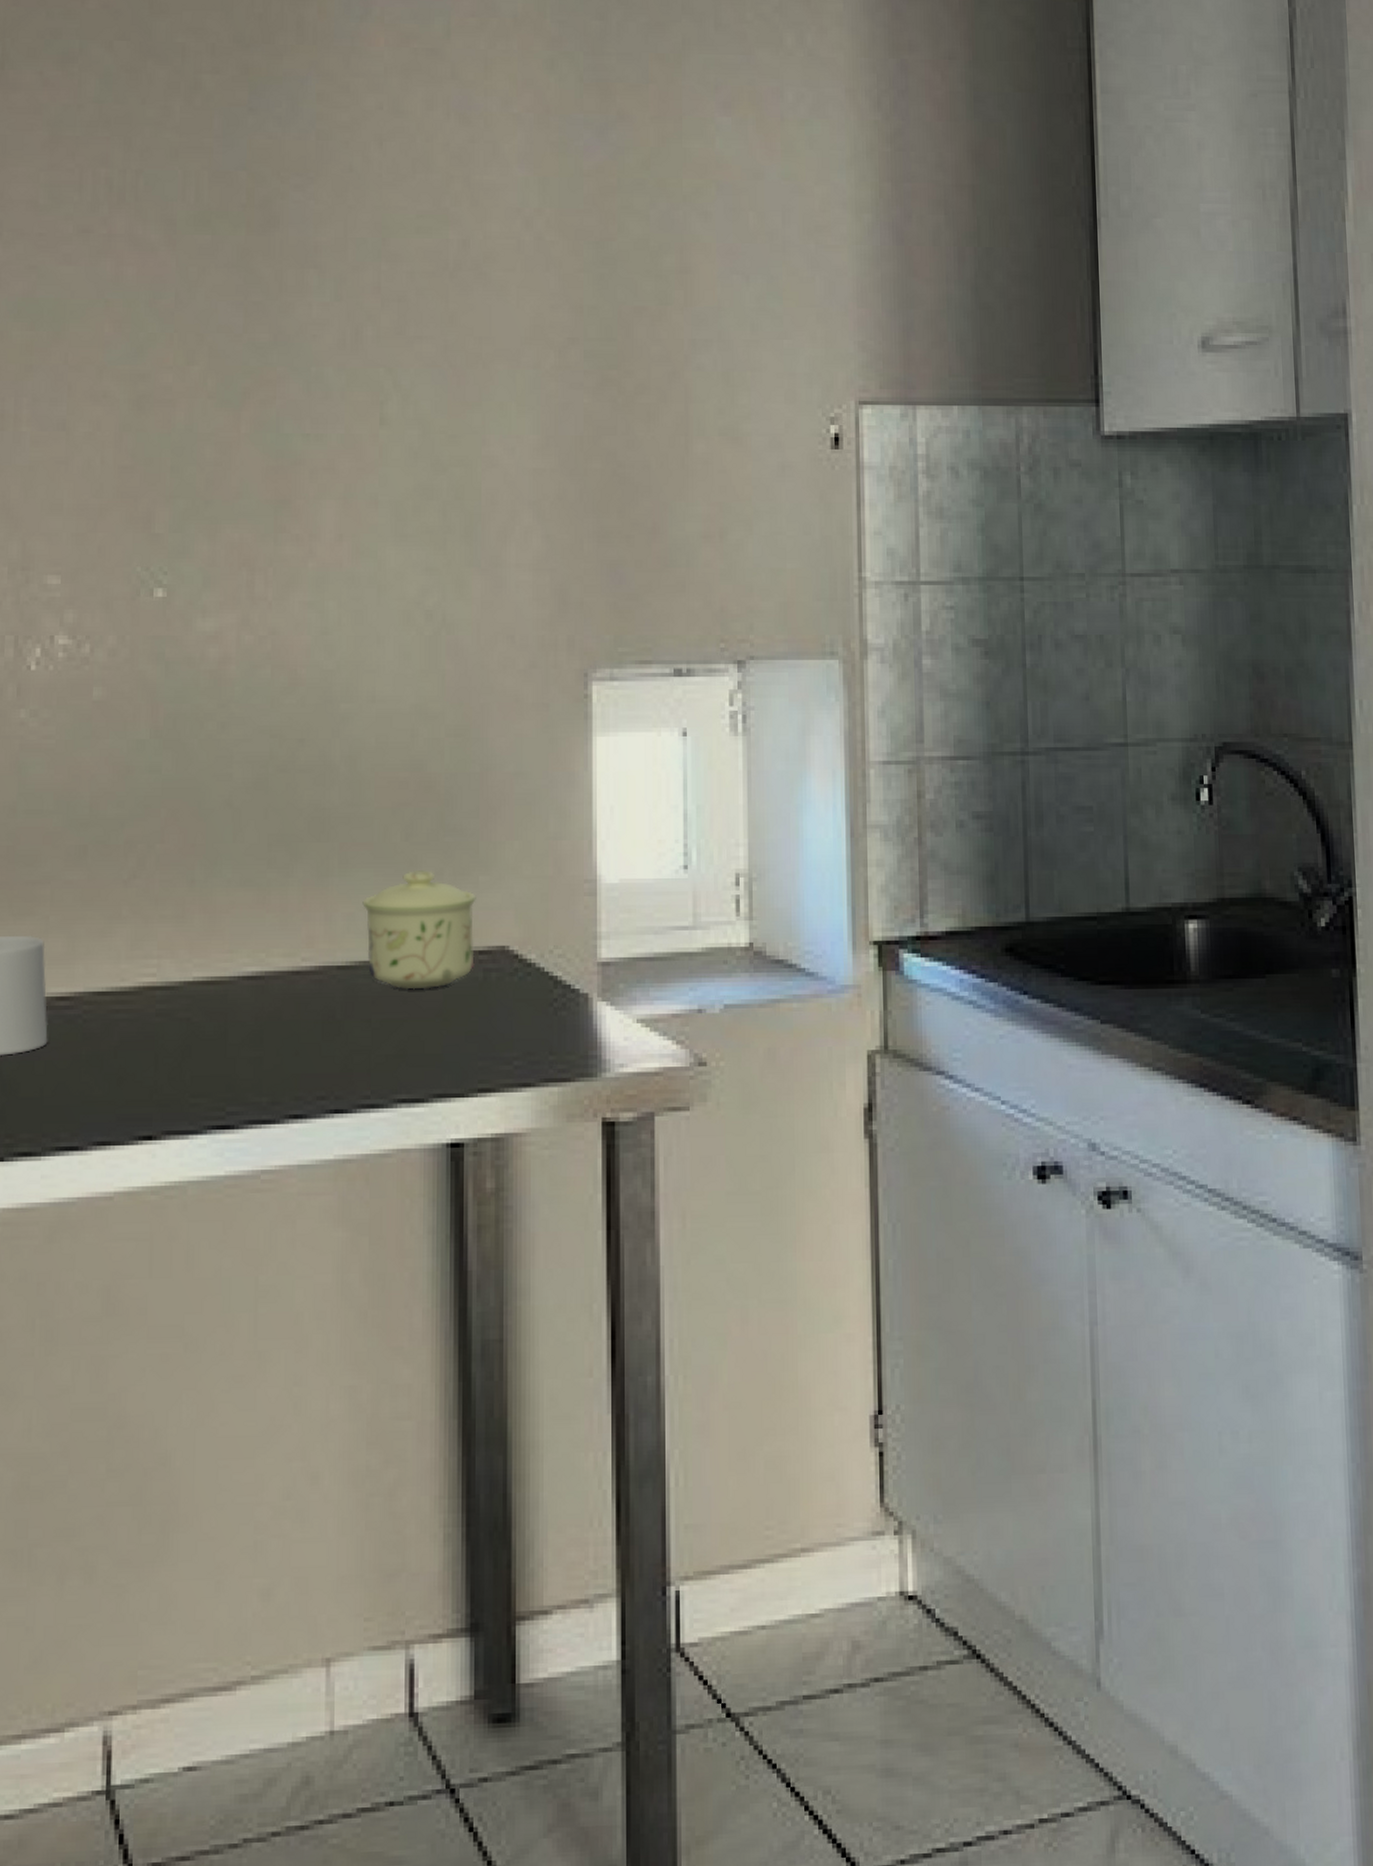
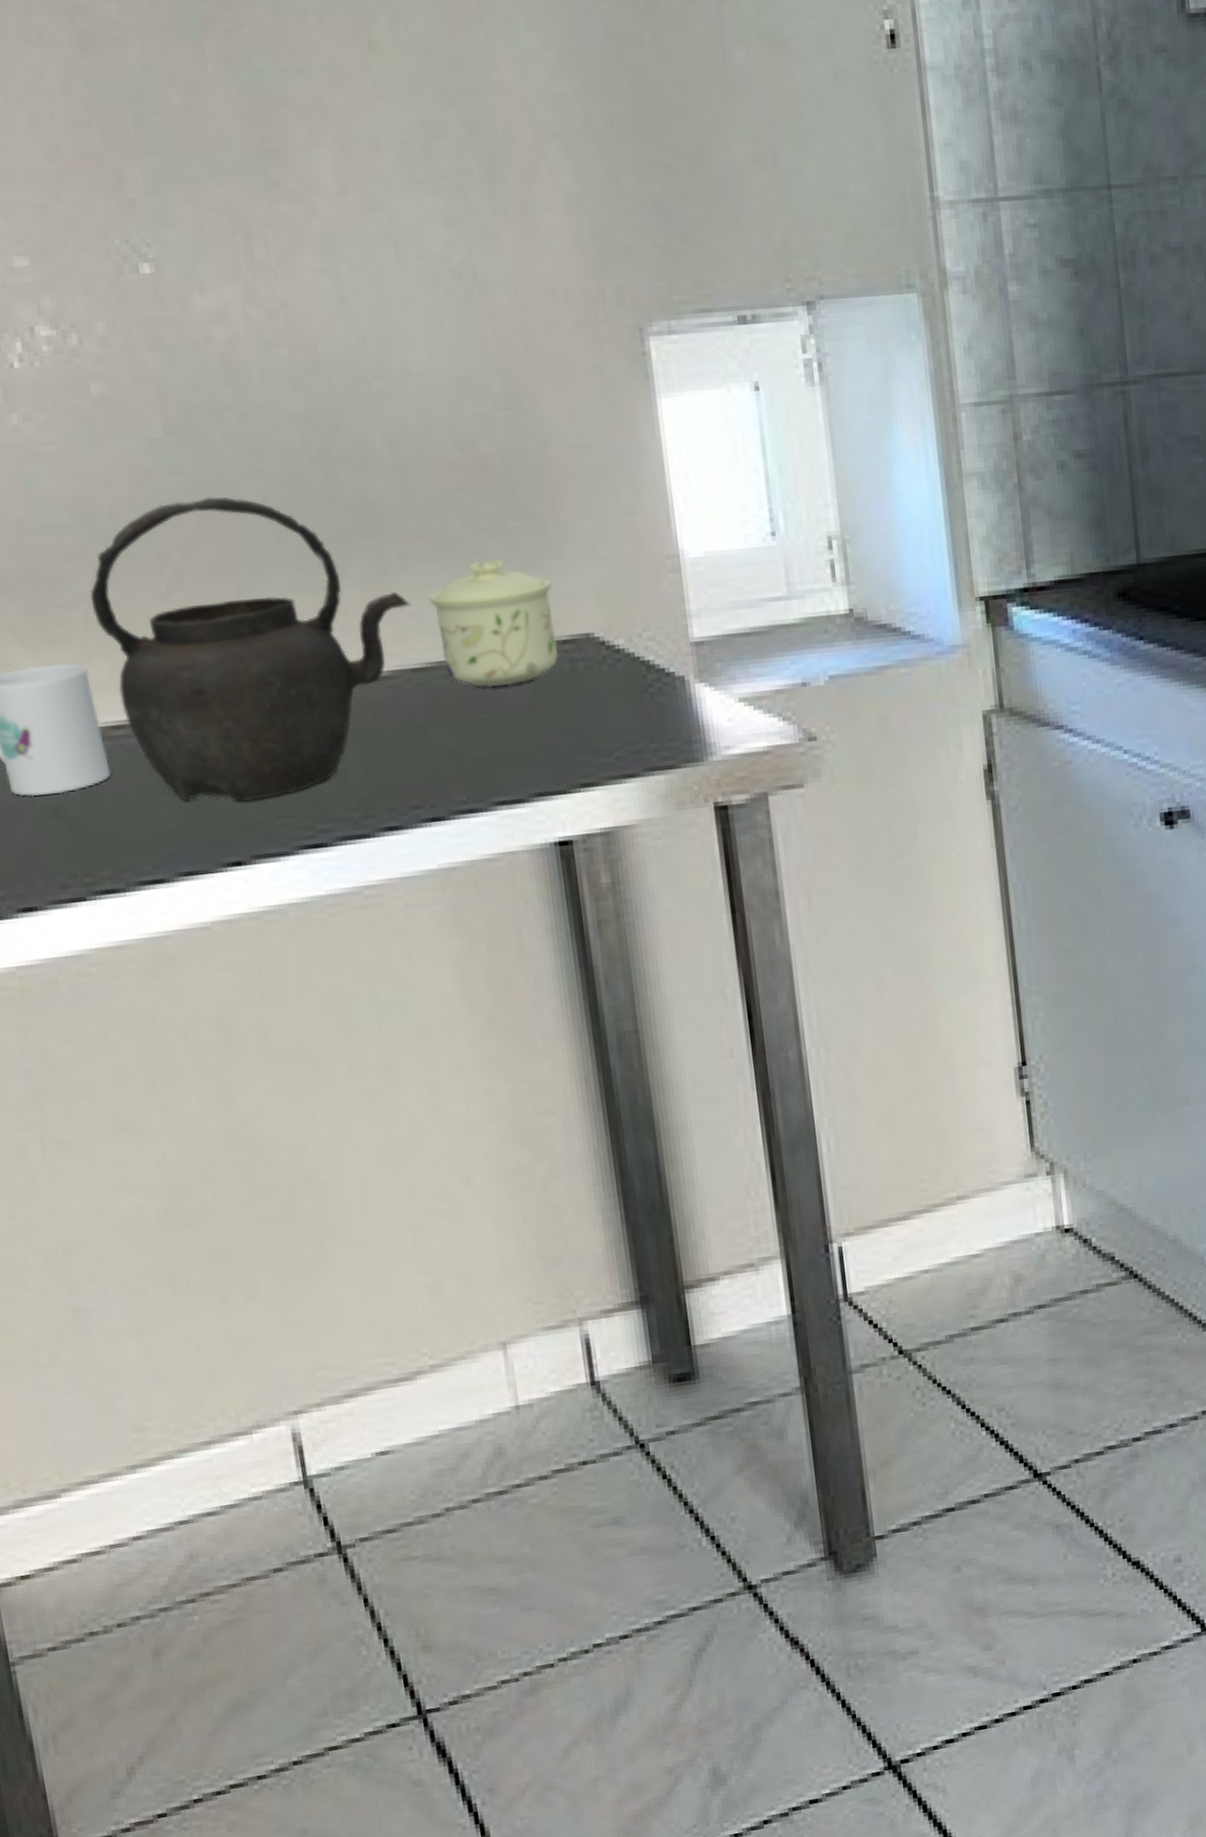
kettle: none [59,794,346,1079] -> present [90,496,412,802]

